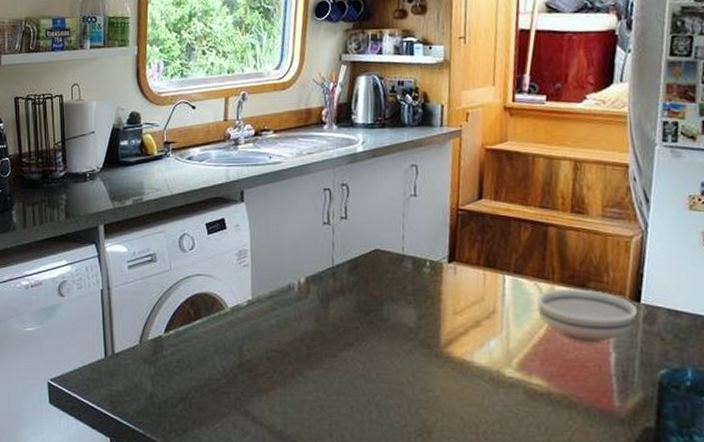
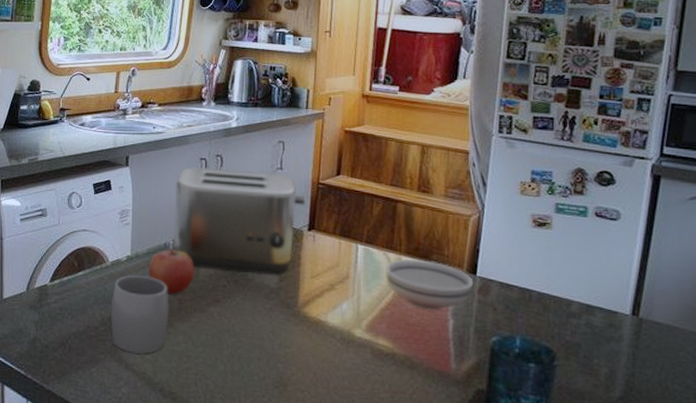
mug: none [232,320,297,406] -> present [110,275,169,354]
fruit: none [271,290,323,340] -> present [147,249,195,295]
toaster: none [296,198,444,313] -> present [171,167,306,275]

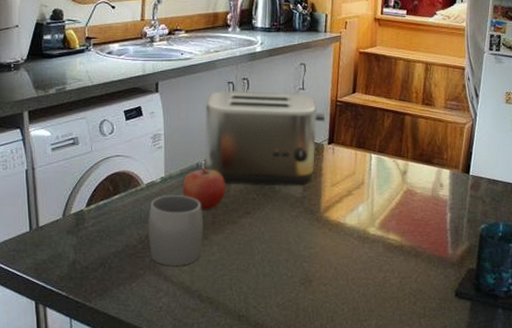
bowl: present [386,259,474,310] -> none [395,163,467,206]

